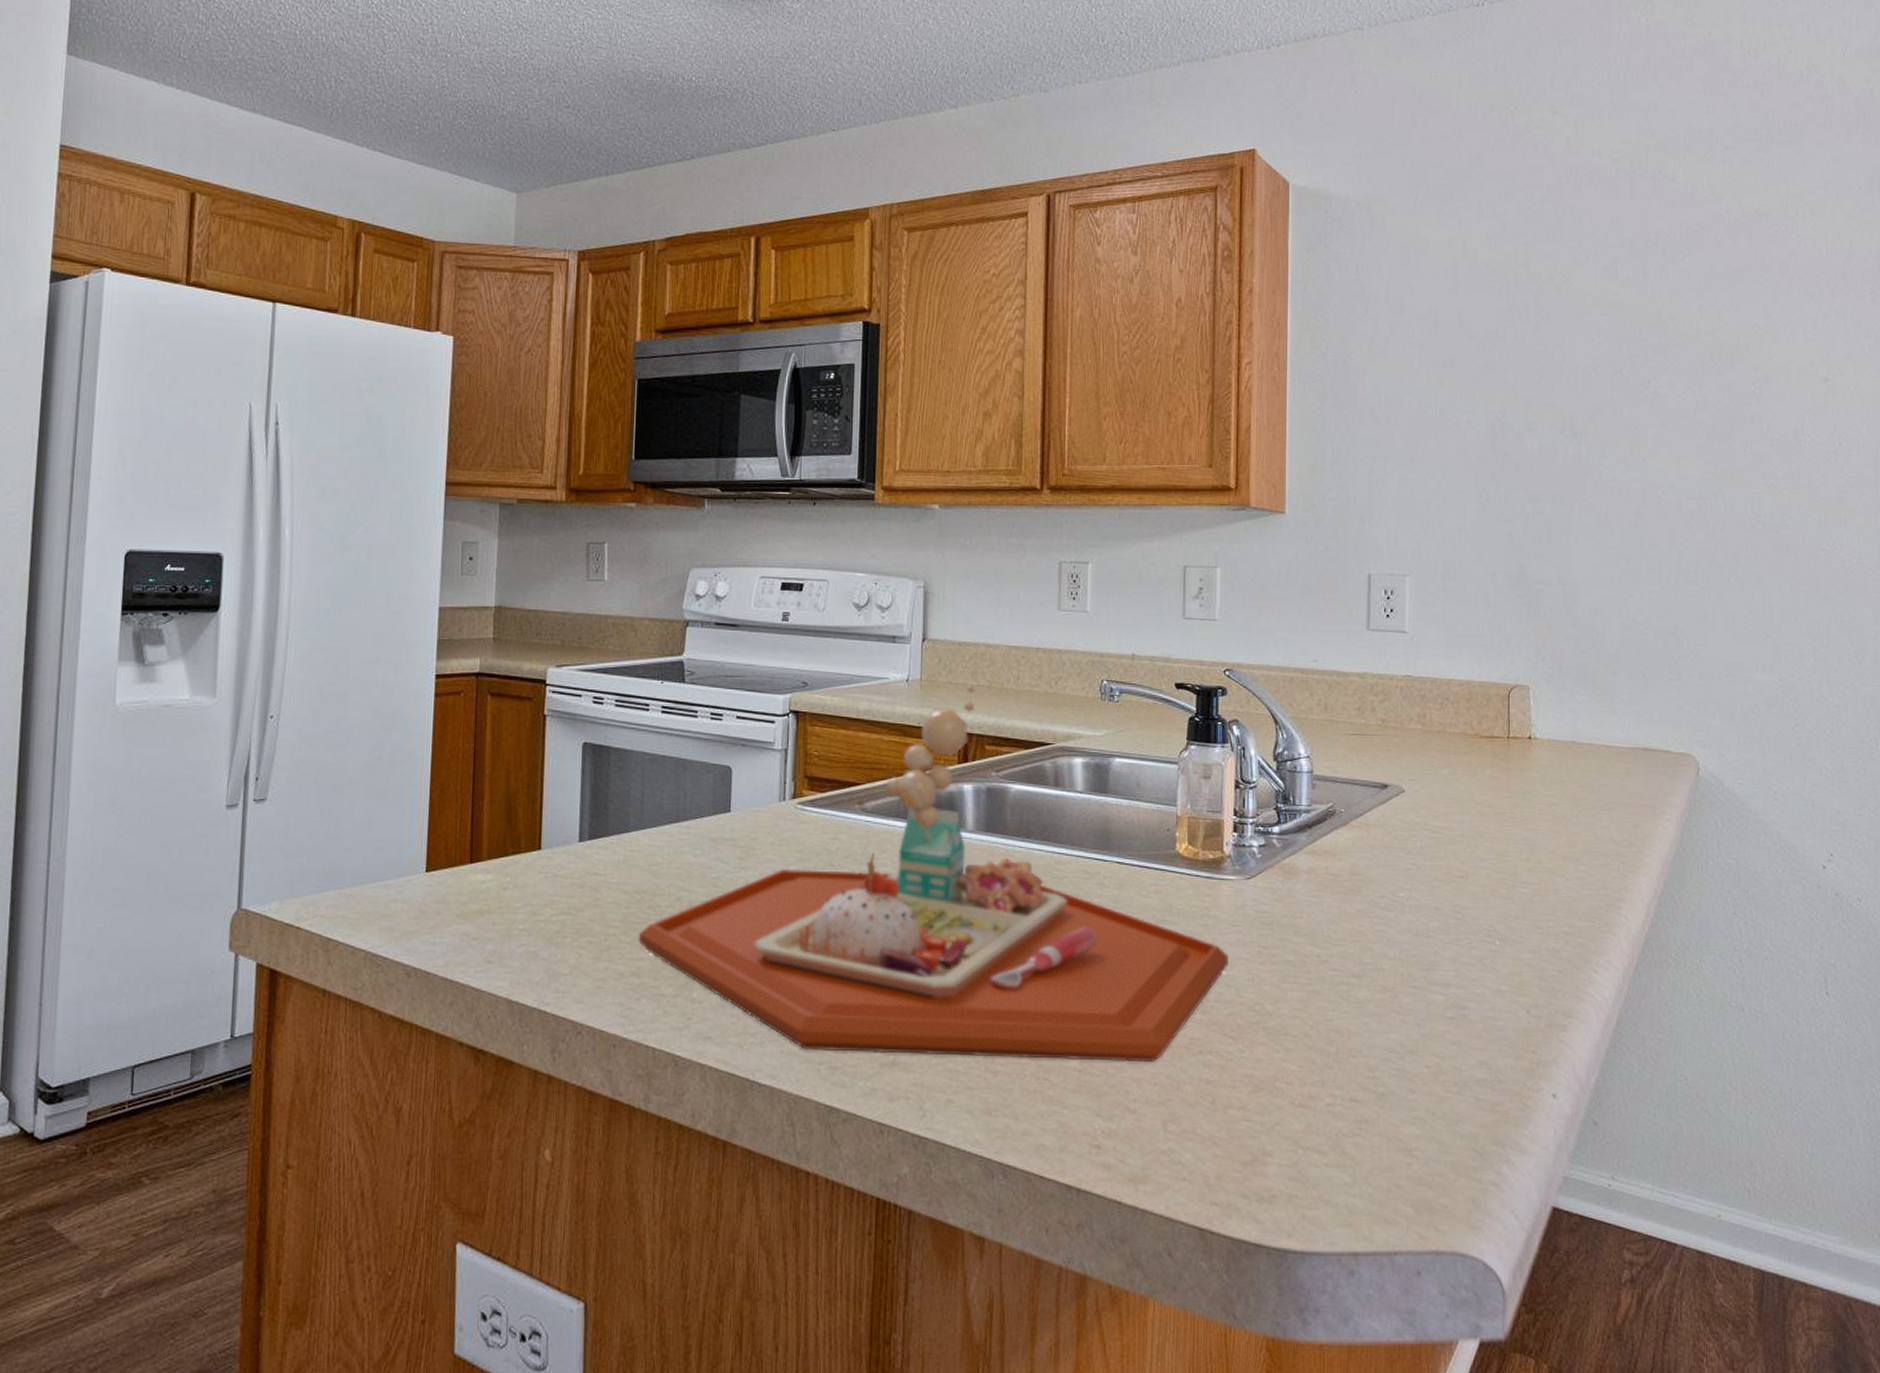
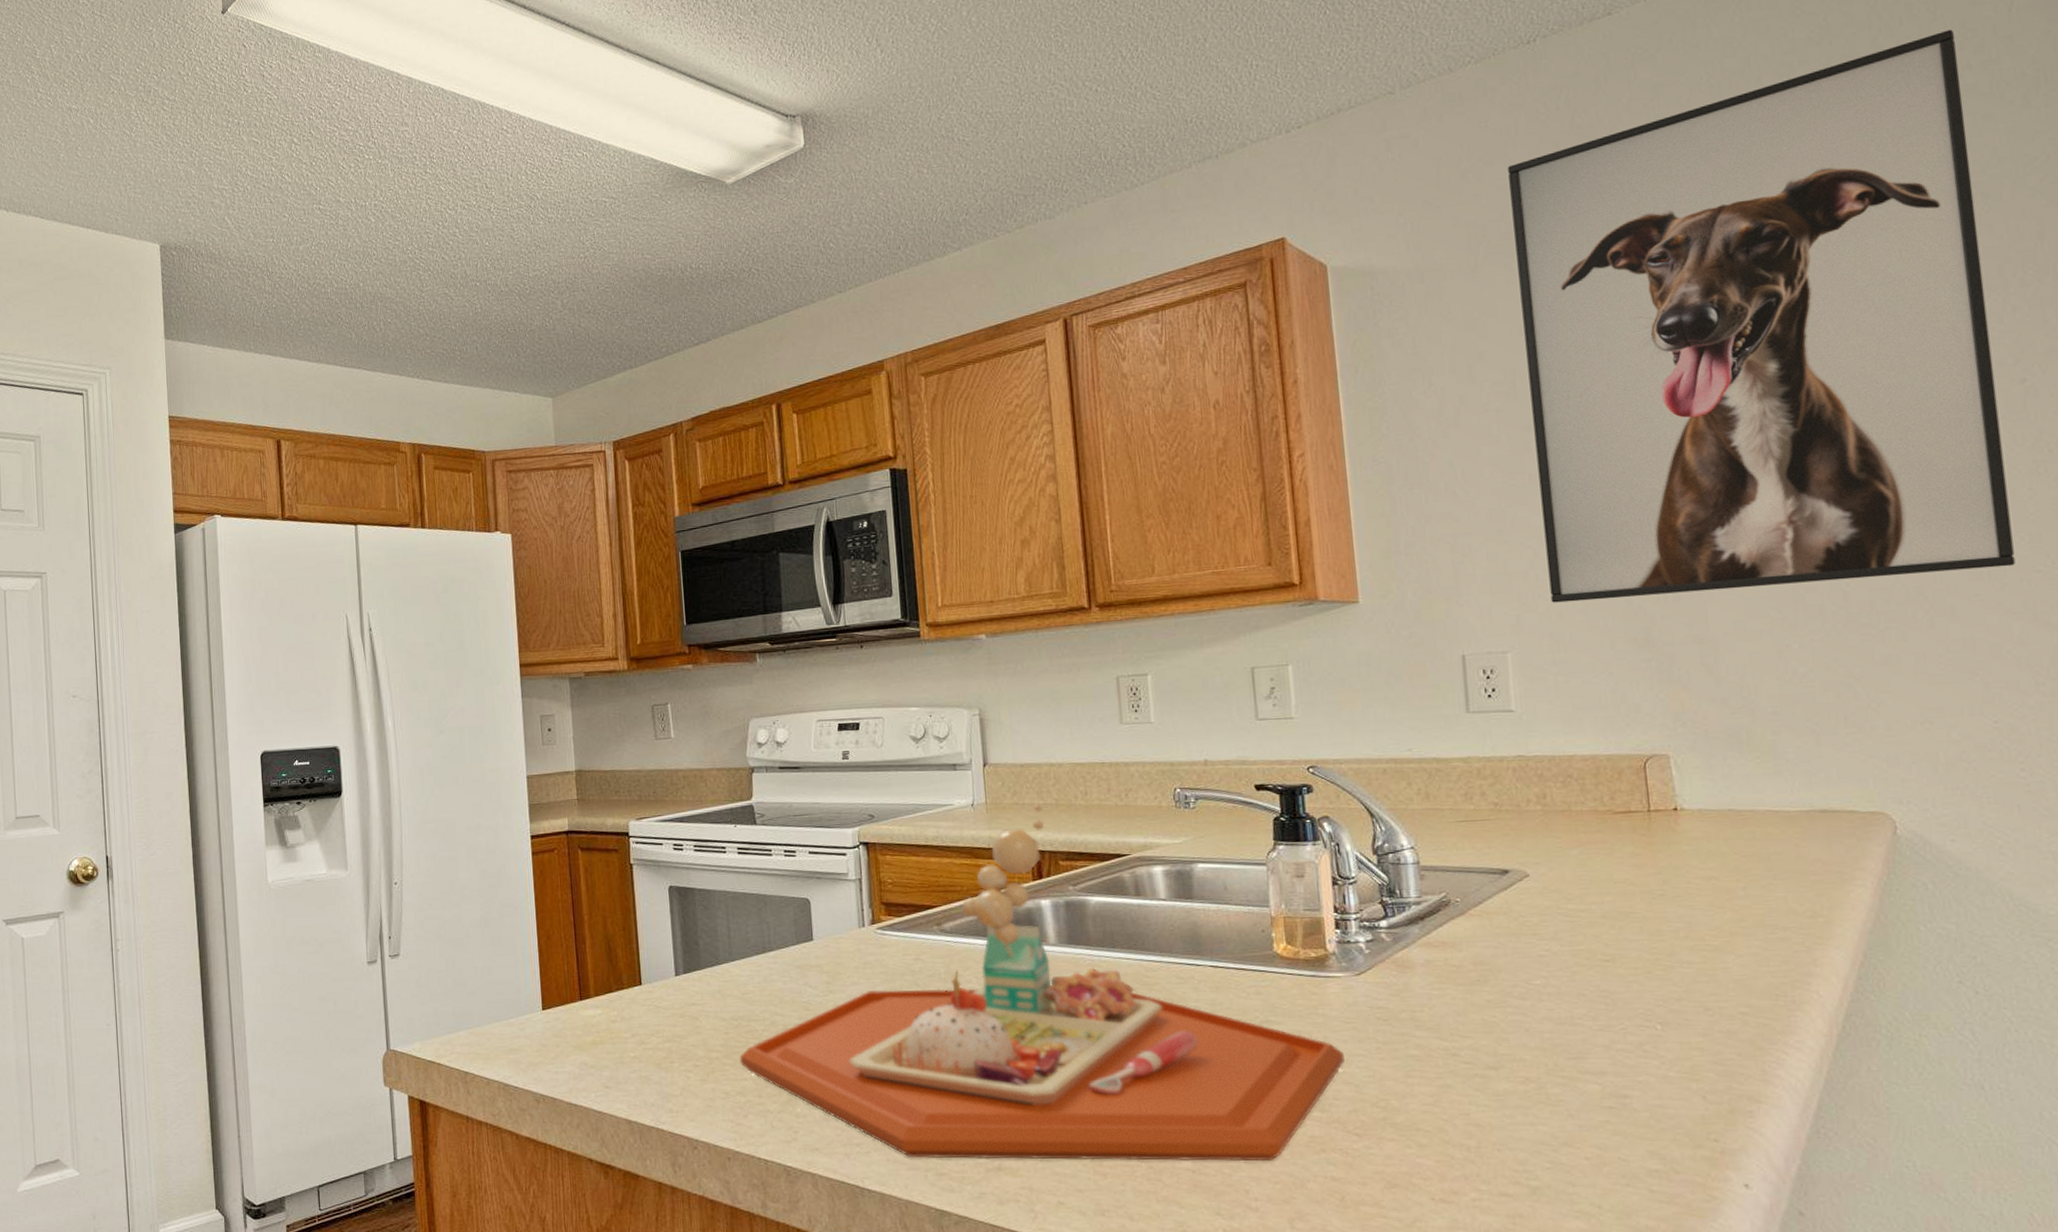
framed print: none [1447,62,1807,543] -> present [1508,29,2015,603]

